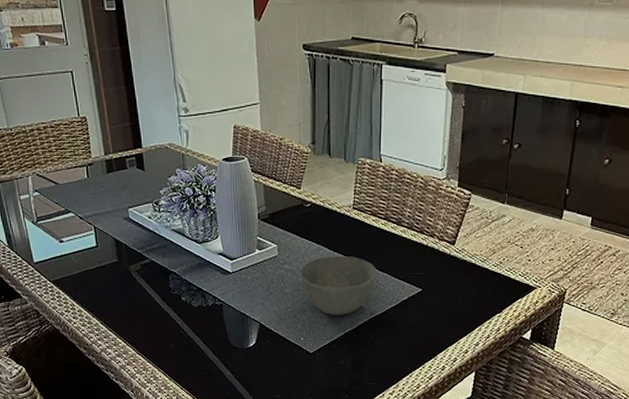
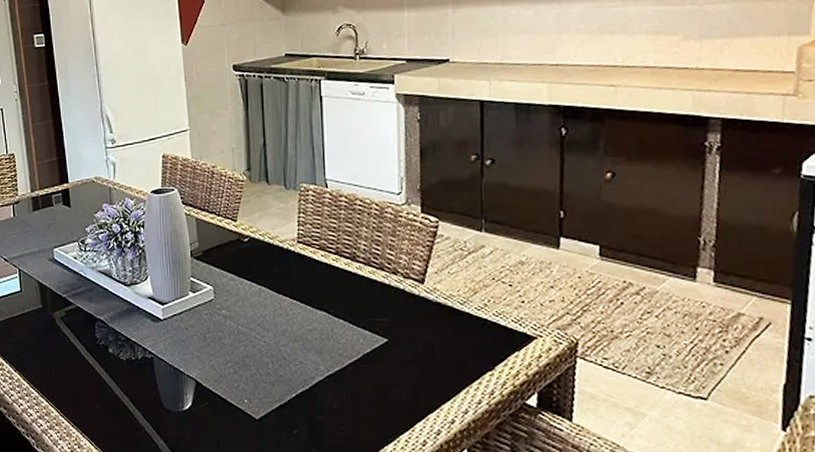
bowl: present [299,256,378,316] -> none [239,299,332,373]

